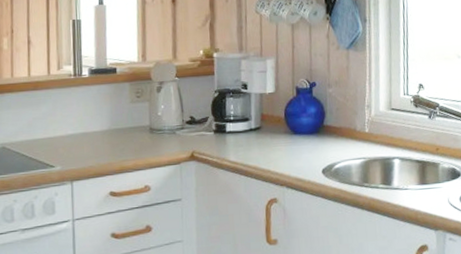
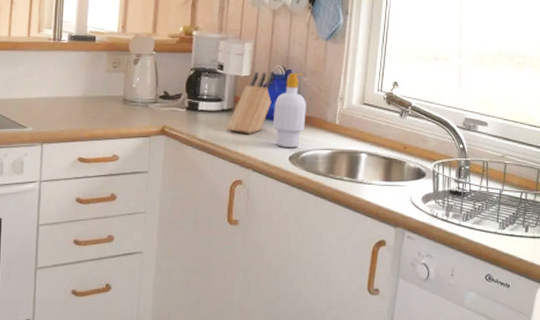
knife block: none [256,87,299,151] -> present [227,71,274,133]
soap bottle: none [302,85,335,161] -> present [272,73,306,147]

